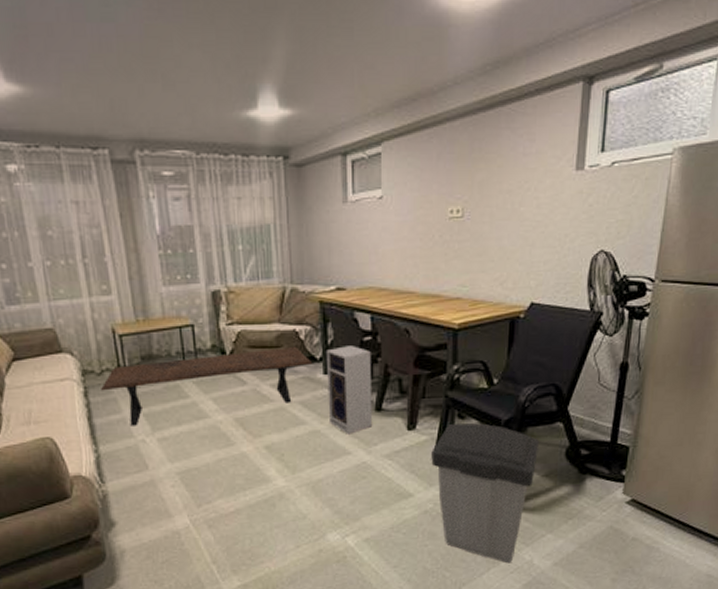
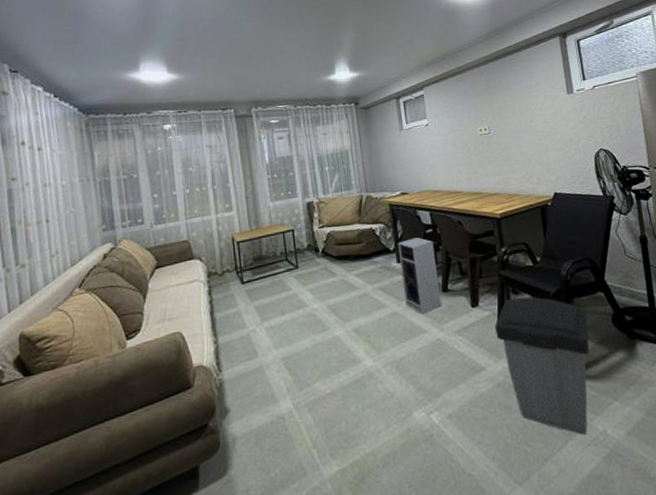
coffee table: present [100,346,313,426] -> none [221,241,388,318]

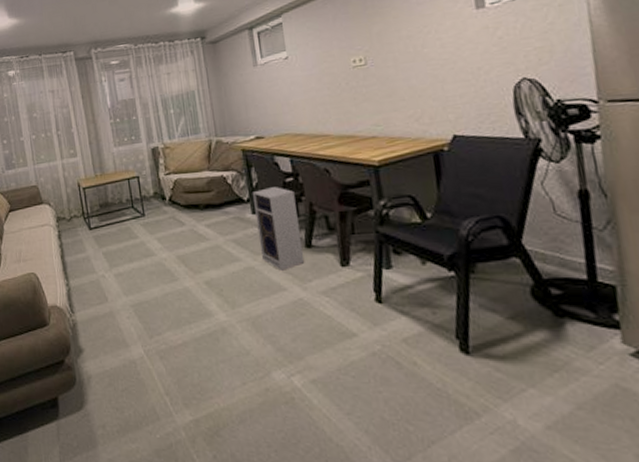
trash can: present [495,297,590,435] -> none [370,258,497,422]

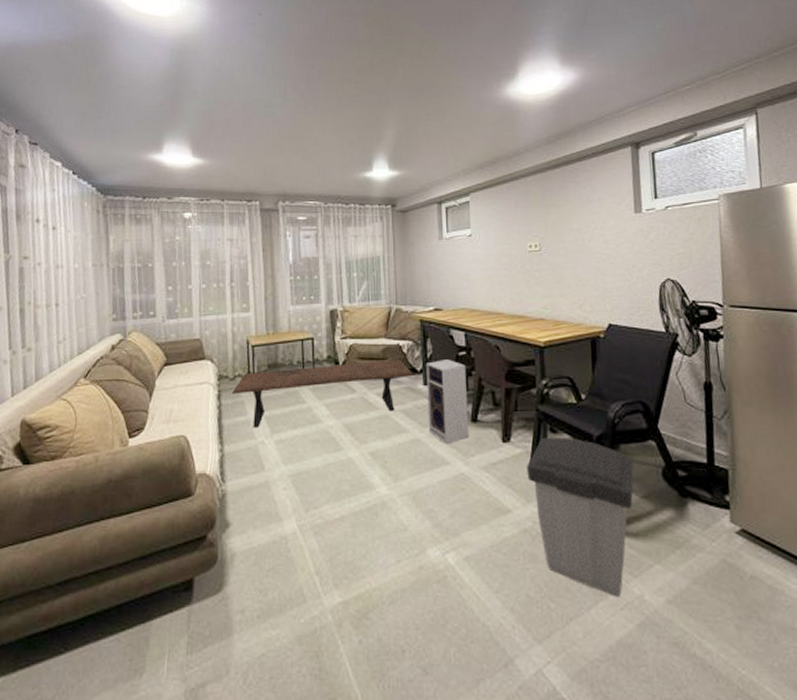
coffee table: none [69,190,242,263] -> present [231,358,414,428]
trash can: none [370,258,497,422] -> present [527,437,634,597]

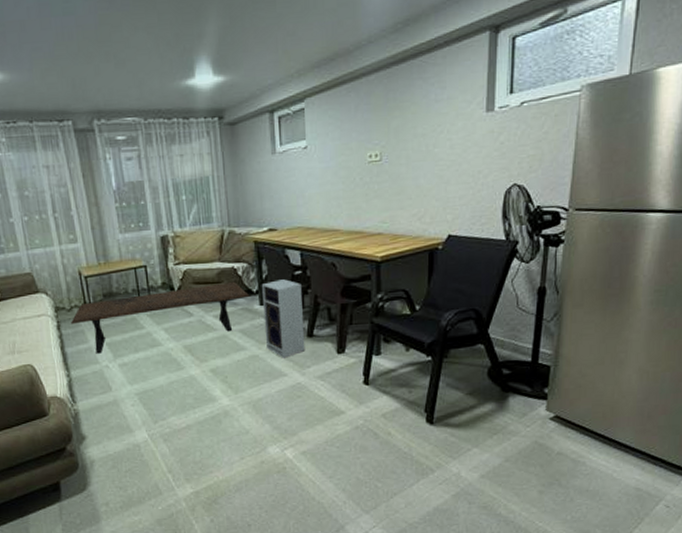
trash can: present [527,437,634,597] -> none [360,346,461,476]

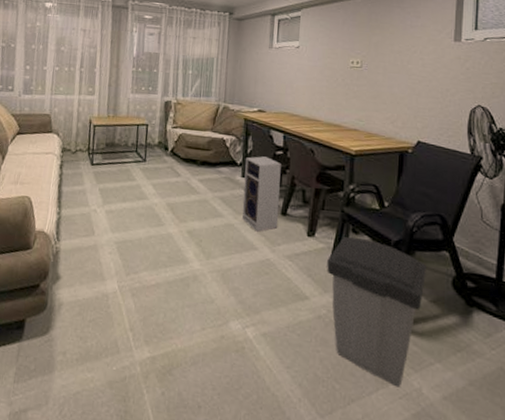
coffee table: present [70,281,250,354] -> none [71,148,234,198]
trash can: none [360,346,461,476] -> present [327,236,426,388]

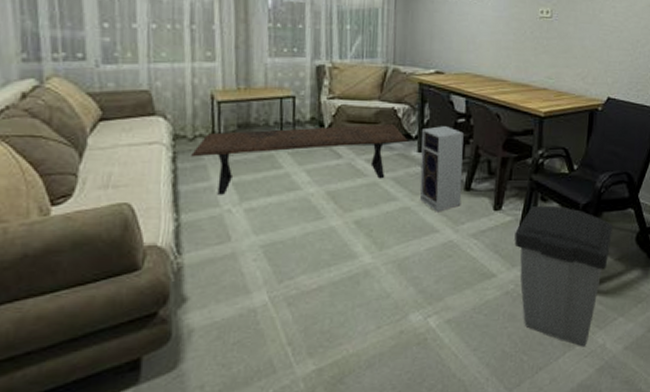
coffee table: none [71,148,234,198] -> present [189,123,409,195]

